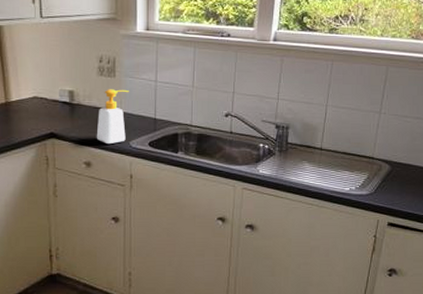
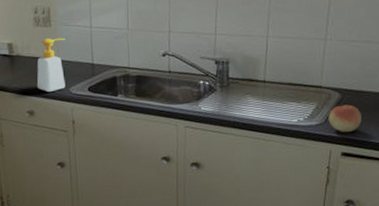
fruit: none [378,177,408,203] -> present [328,104,362,132]

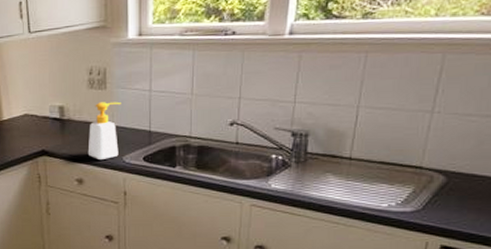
fruit: present [328,104,362,132] -> none [427,190,471,222]

